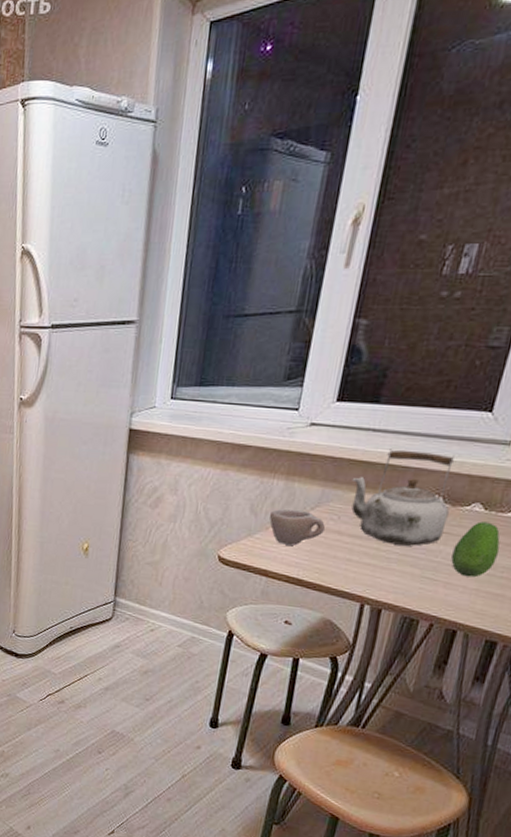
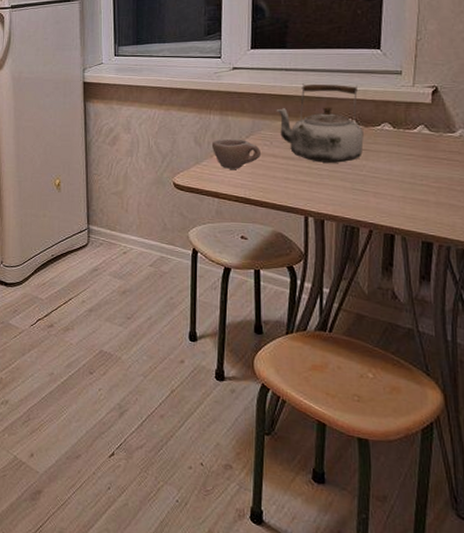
fruit: present [451,521,500,578] -> none [375,138,415,187]

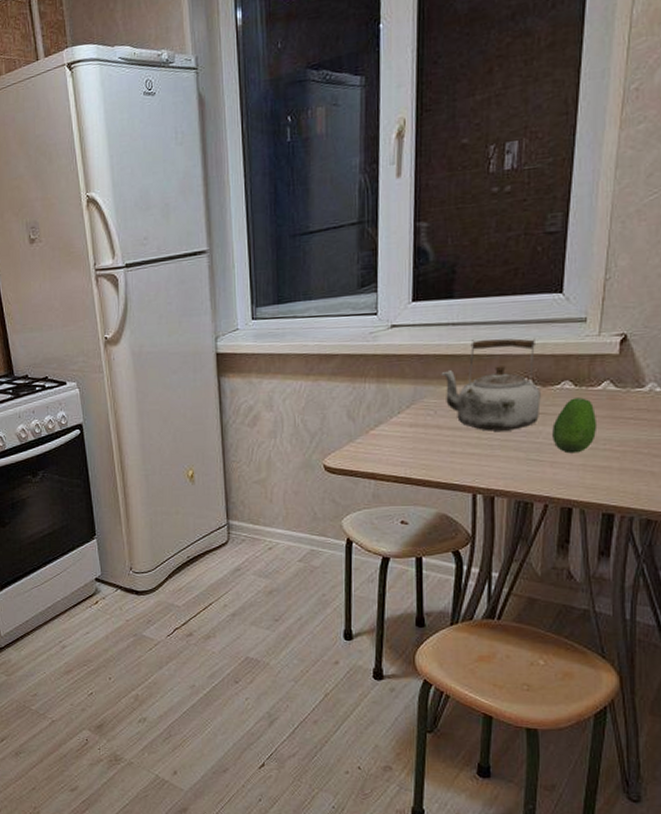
cup: present [211,139,260,169] -> none [367,410,423,446]
fruit: none [375,138,415,187] -> present [552,398,598,454]

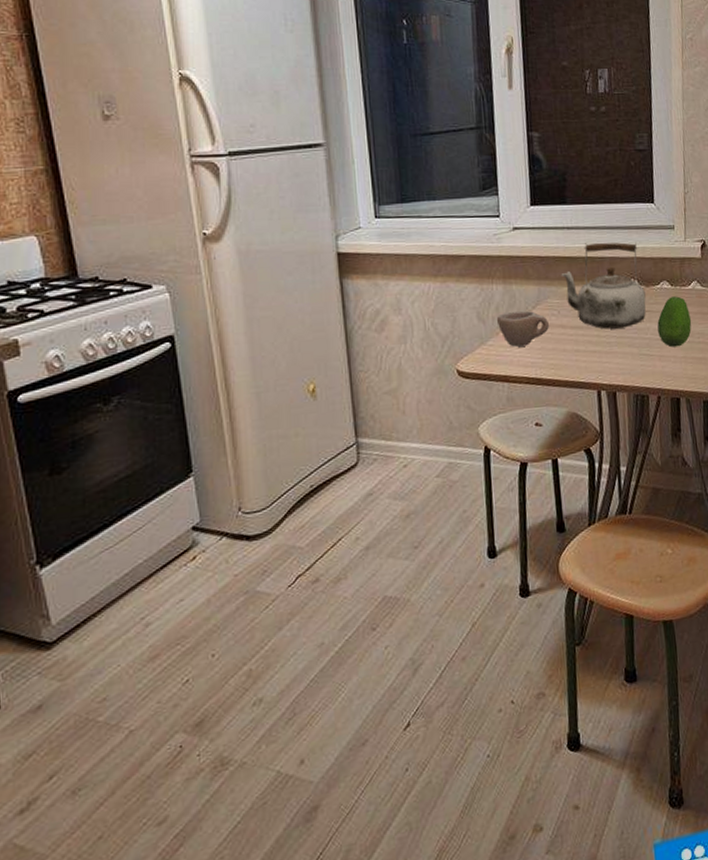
cup: none [367,410,423,446] -> present [496,311,549,347]

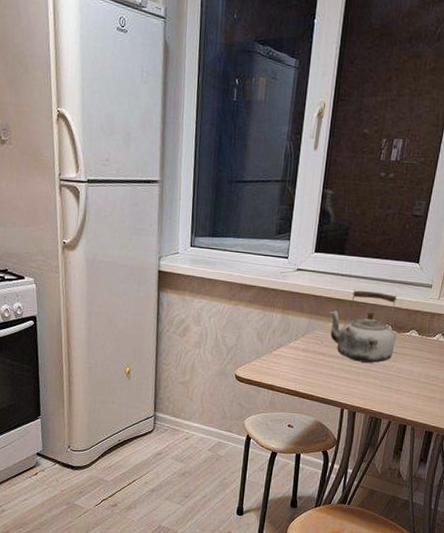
cup: present [496,311,549,347] -> none [271,336,312,365]
fruit: present [657,296,692,348] -> none [399,344,430,385]

